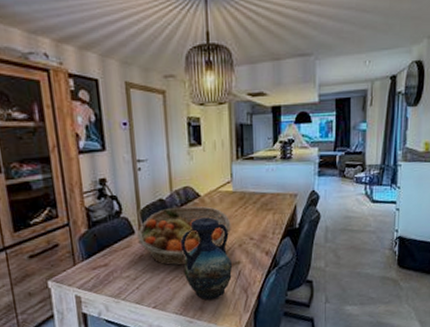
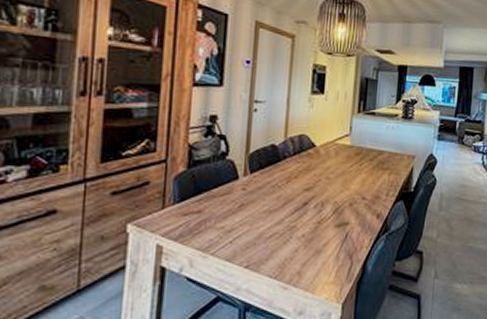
fruit basket: present [137,205,231,266] -> none [241,155,344,220]
vase: present [180,217,233,301] -> none [285,169,341,264]

